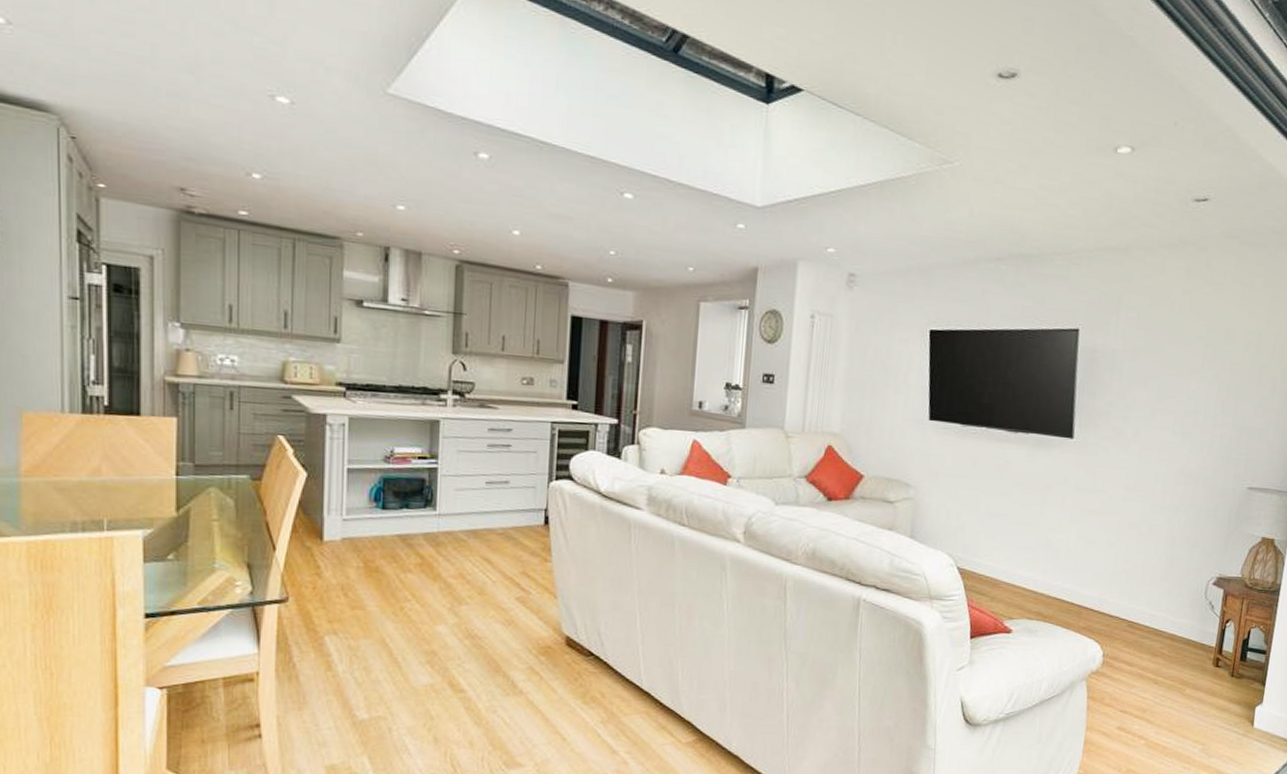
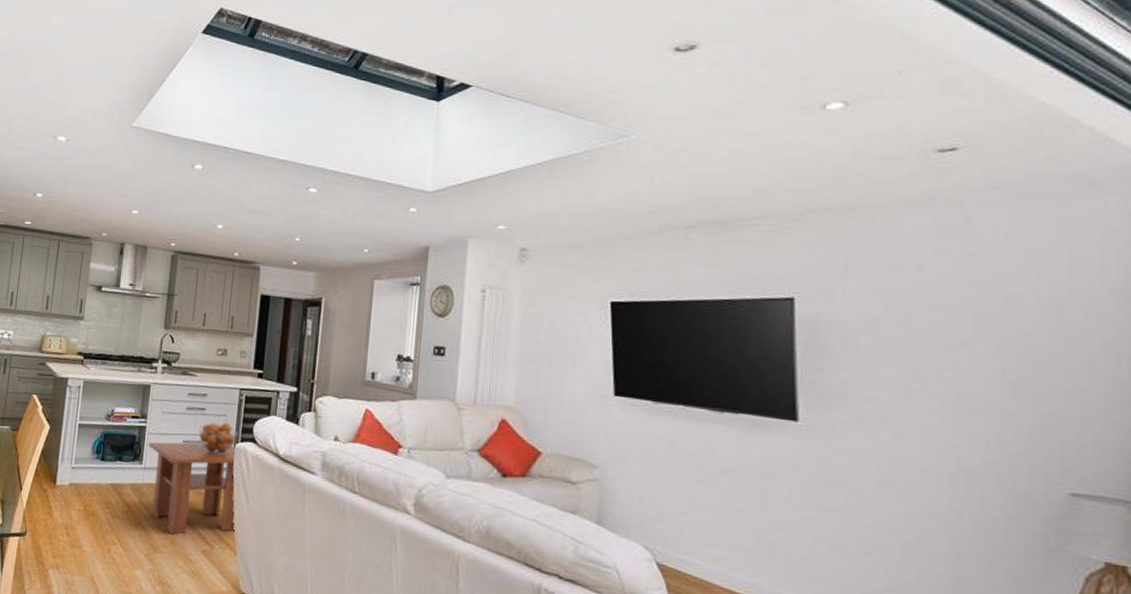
coffee table: none [442,483,554,585] -> present [148,442,235,535]
fruit basket: none [505,460,553,495] -> present [199,423,239,455]

